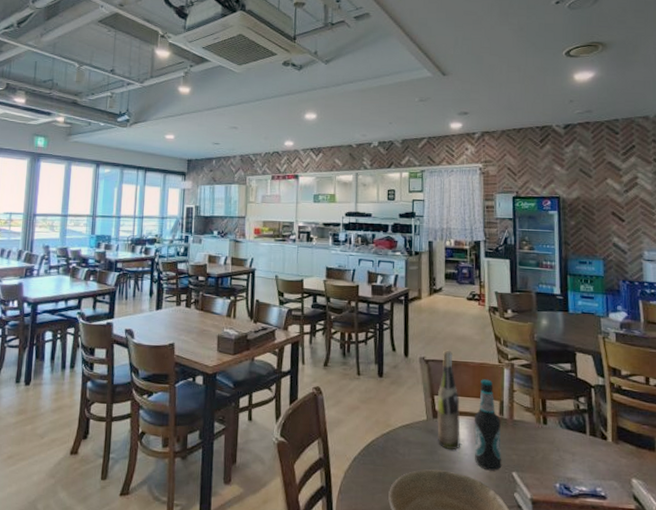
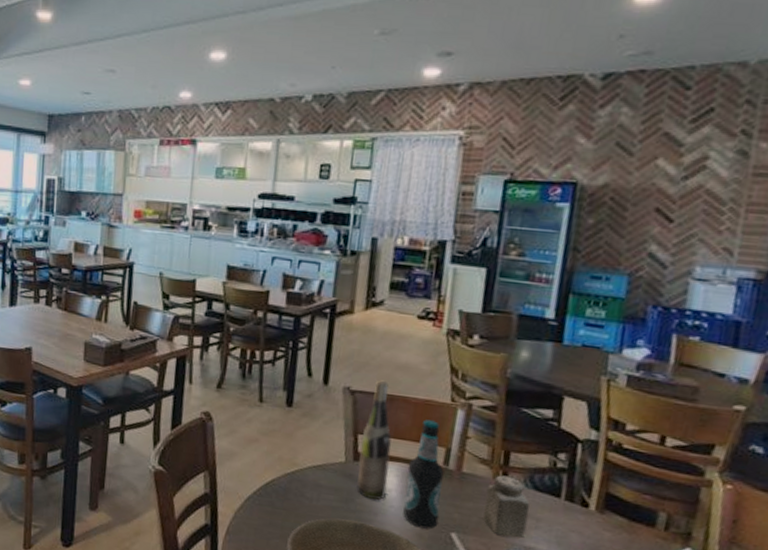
salt shaker: none [533,419,566,471] -> present [483,475,530,539]

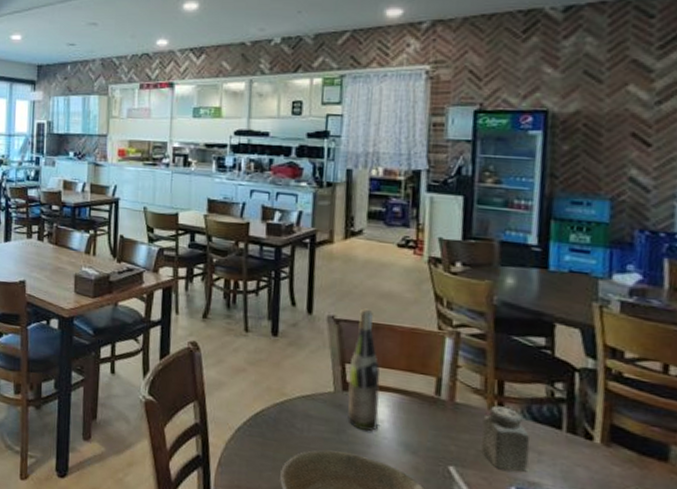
bottle: present [403,419,444,530] -> none [397,348,437,463]

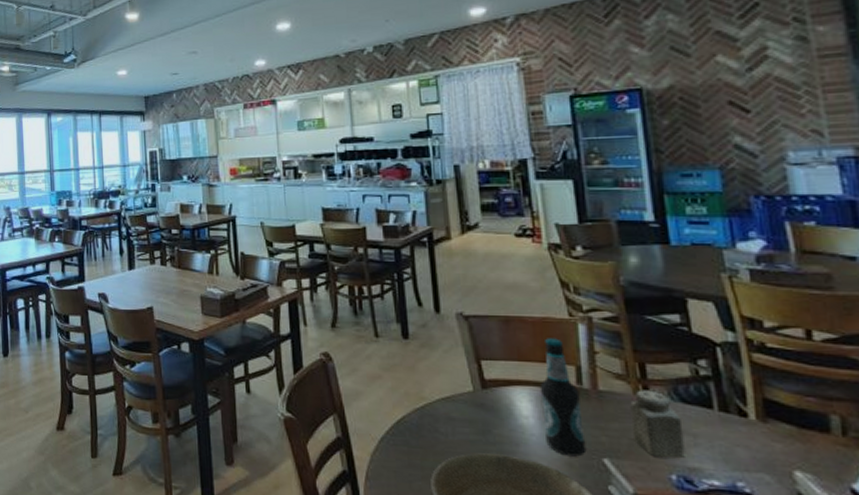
wine bottle: present [346,308,380,431] -> none [484,302,523,428]
bottle: none [397,348,437,463] -> present [539,338,587,457]

